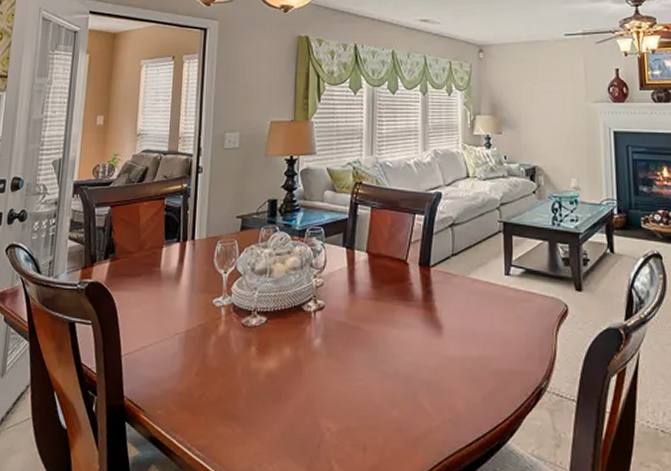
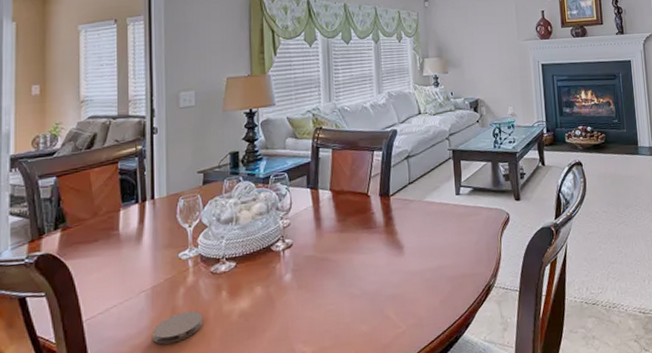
coaster: none [183,362,231,394] -> present [153,311,203,345]

